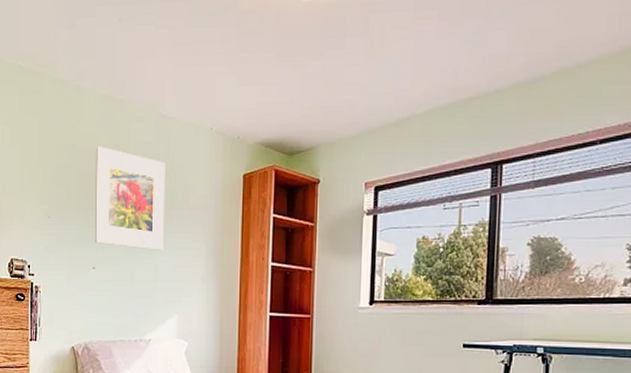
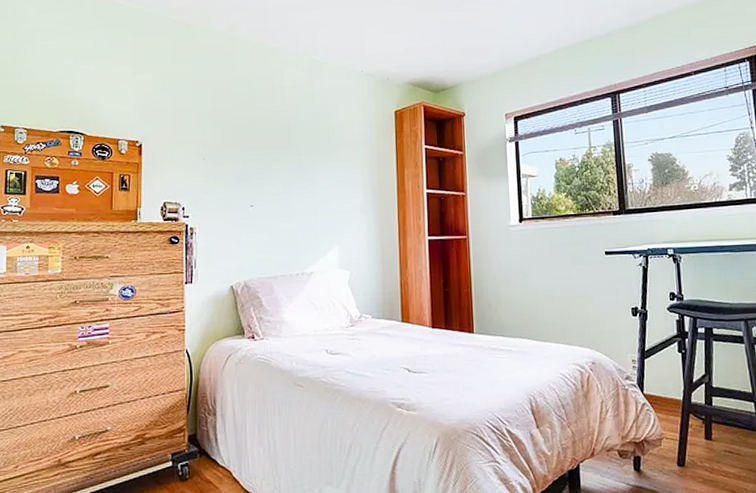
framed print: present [94,146,165,250] -> none [250,90,322,185]

